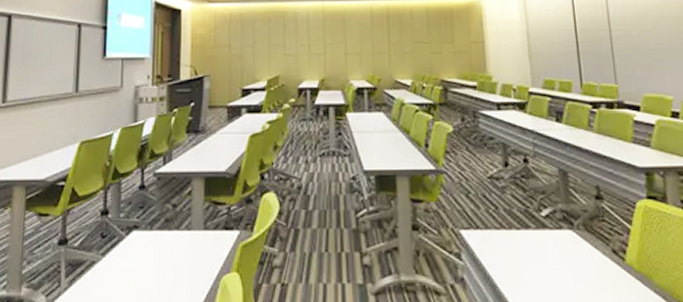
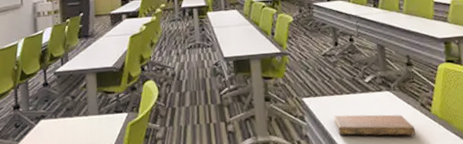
notebook: none [497,256,605,290] -> present [332,114,416,136]

